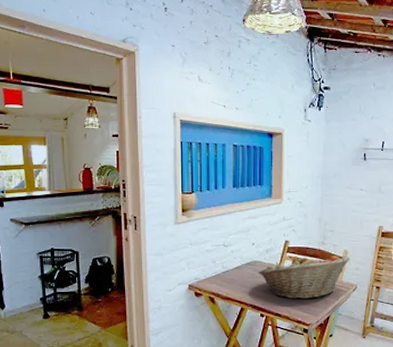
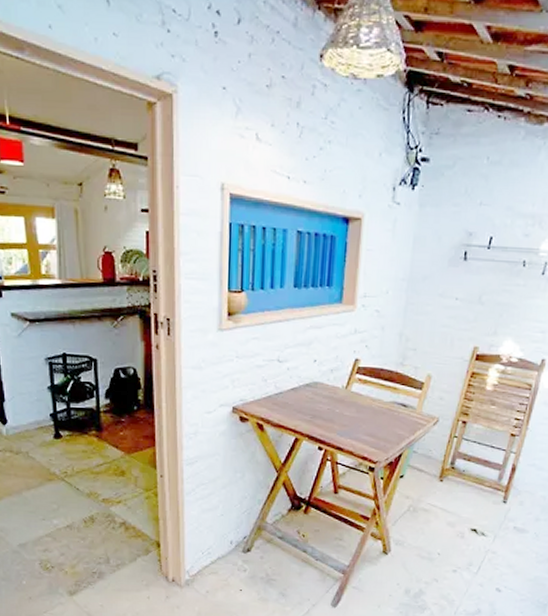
fruit basket: present [258,255,351,299] -> none [318,378,435,432]

